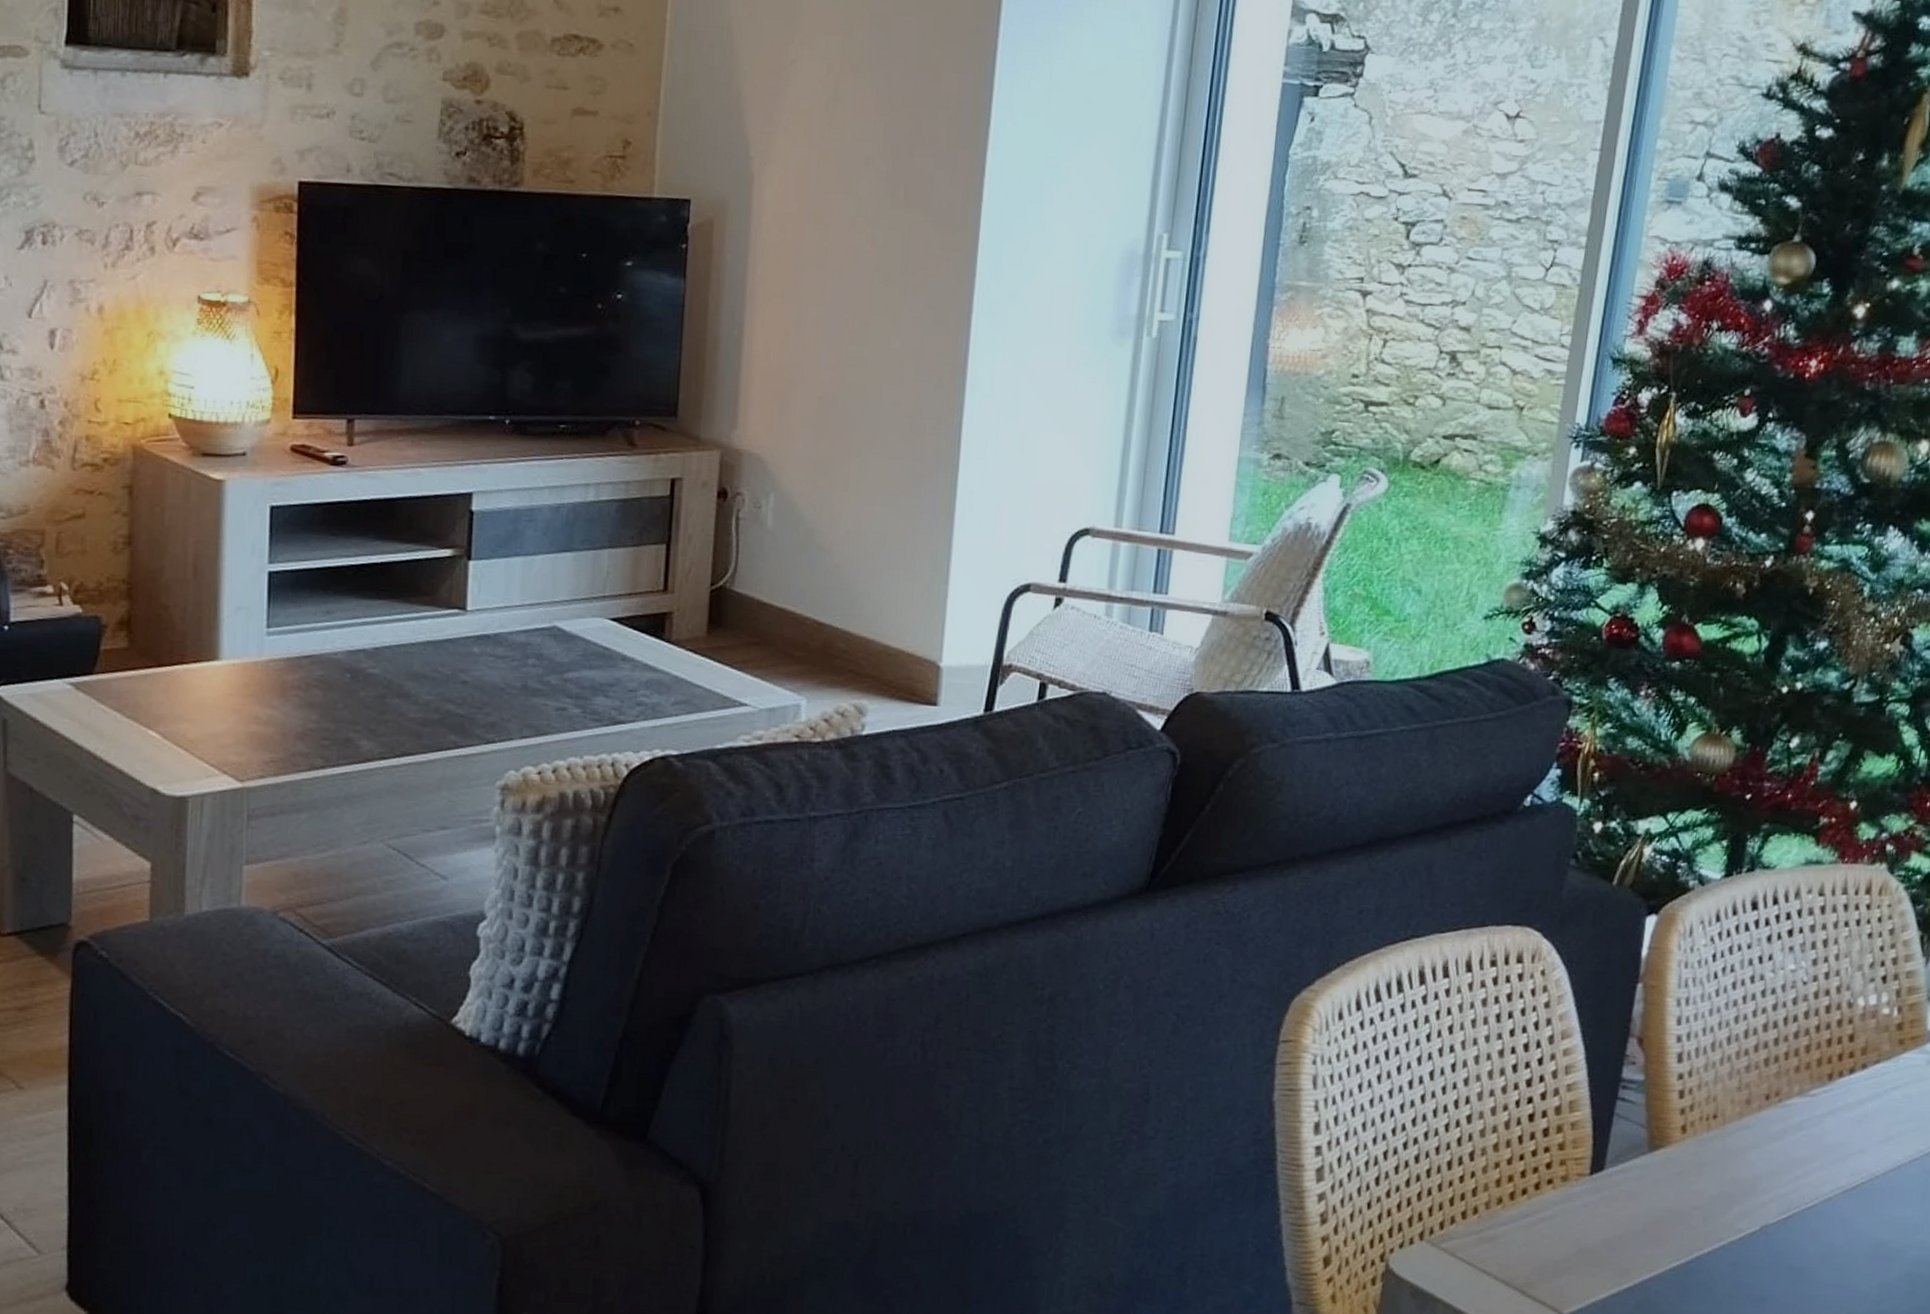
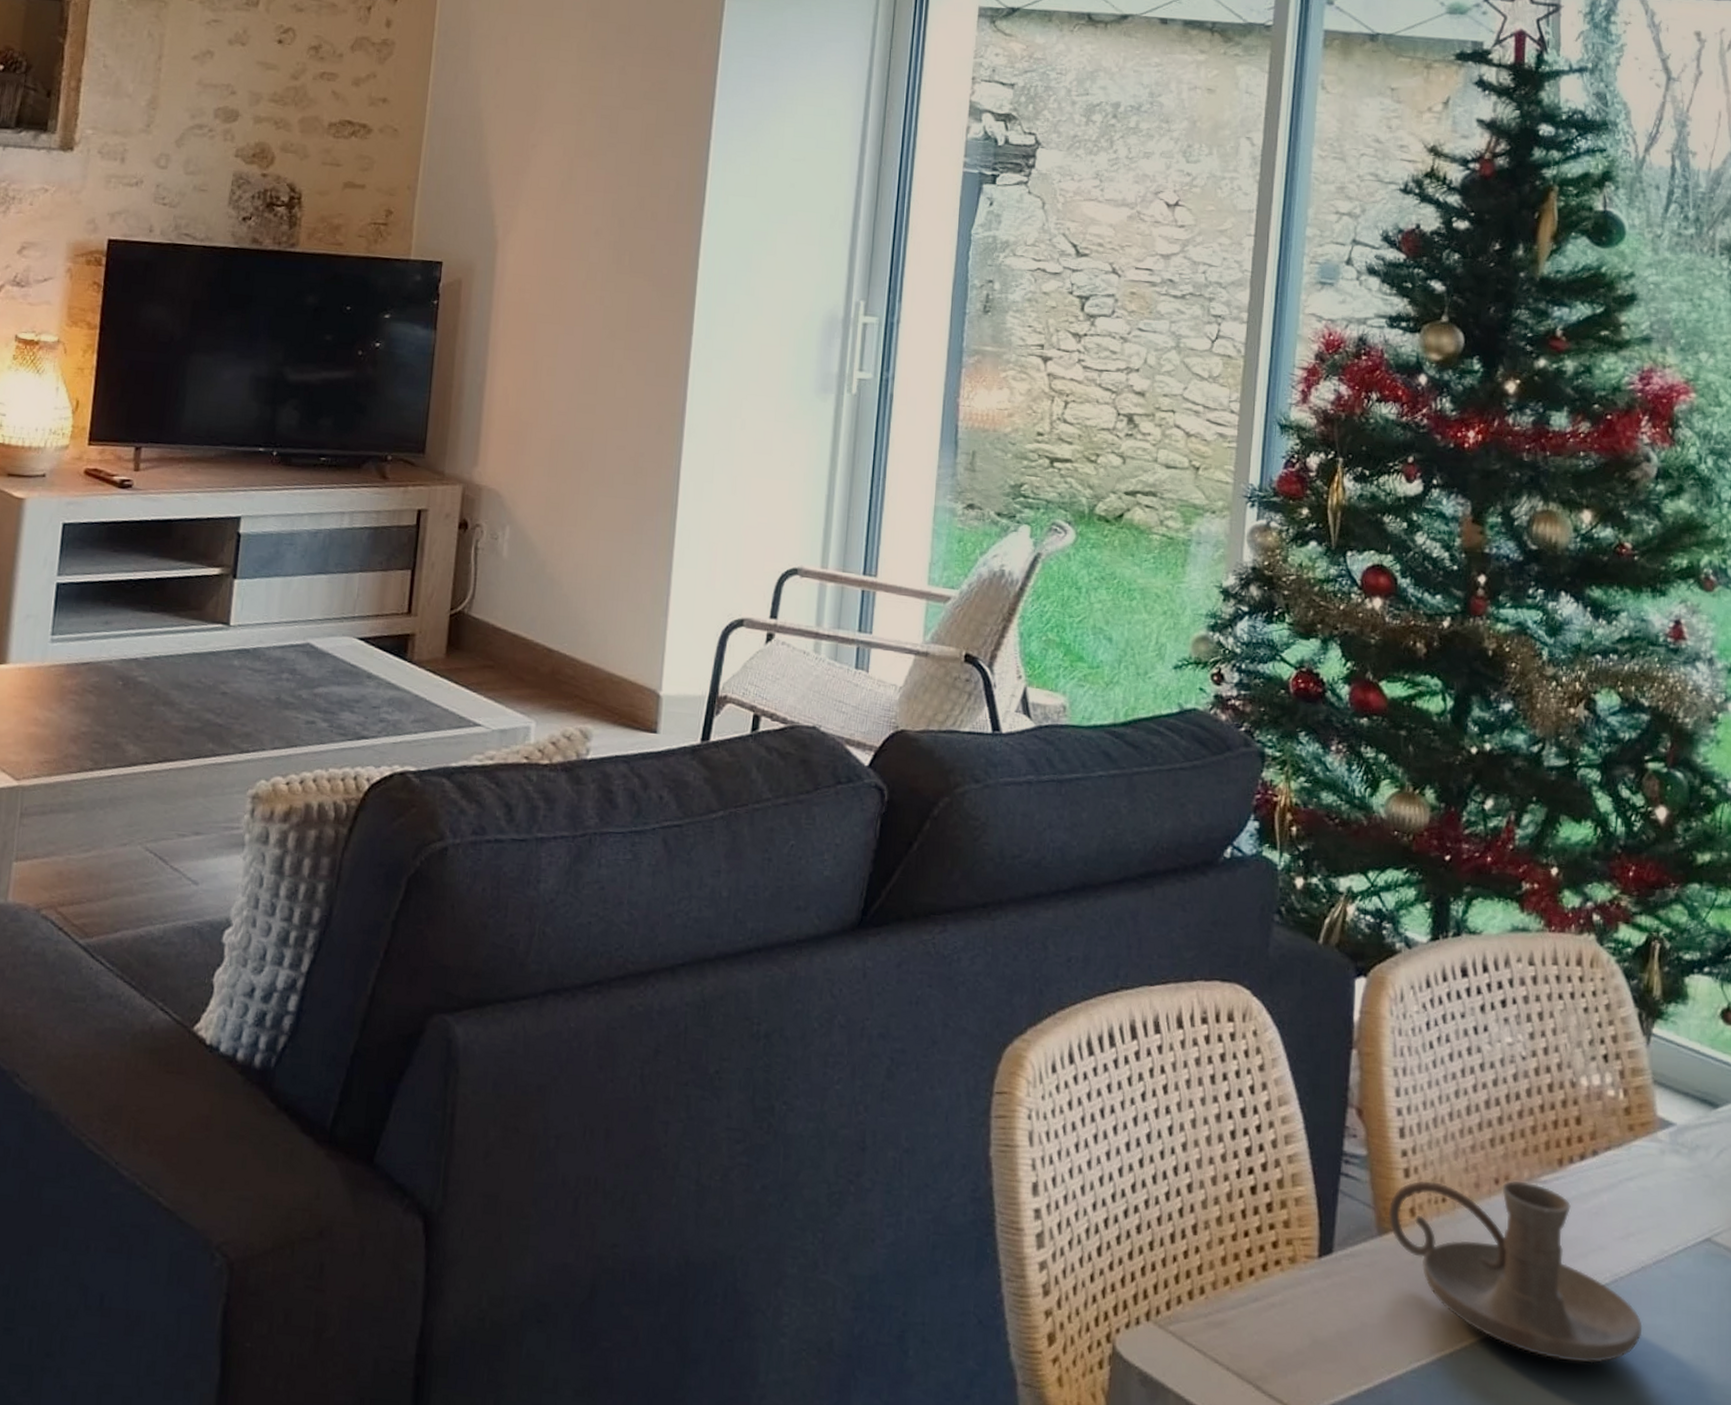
candle holder: none [1660,1095,1893,1253] -> present [1388,1180,1643,1364]

